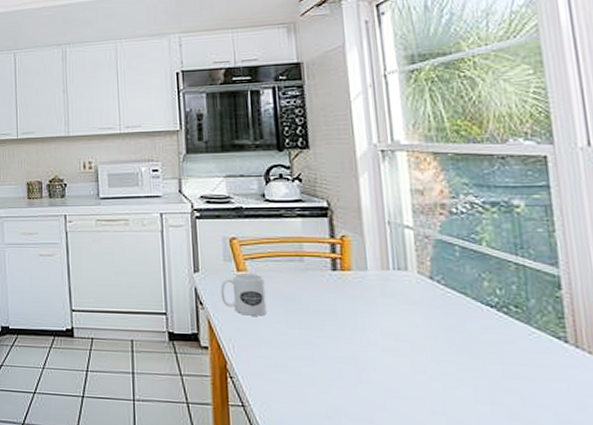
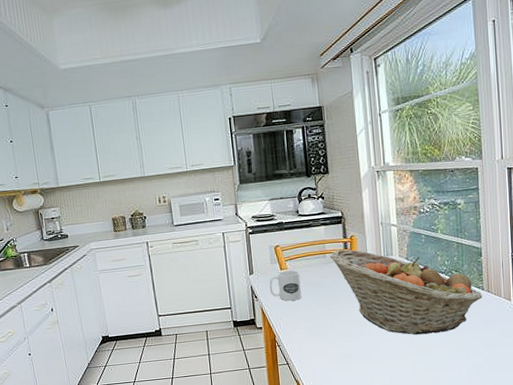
fruit basket: none [310,252,567,401] -> present [330,249,483,335]

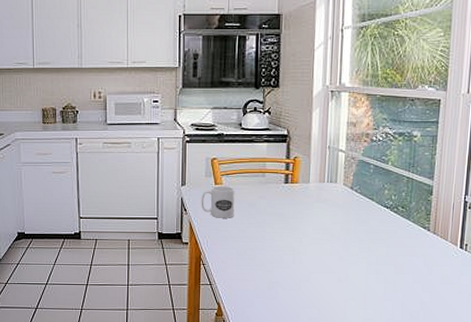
fruit basket: present [330,249,483,335] -> none [270,170,428,271]

